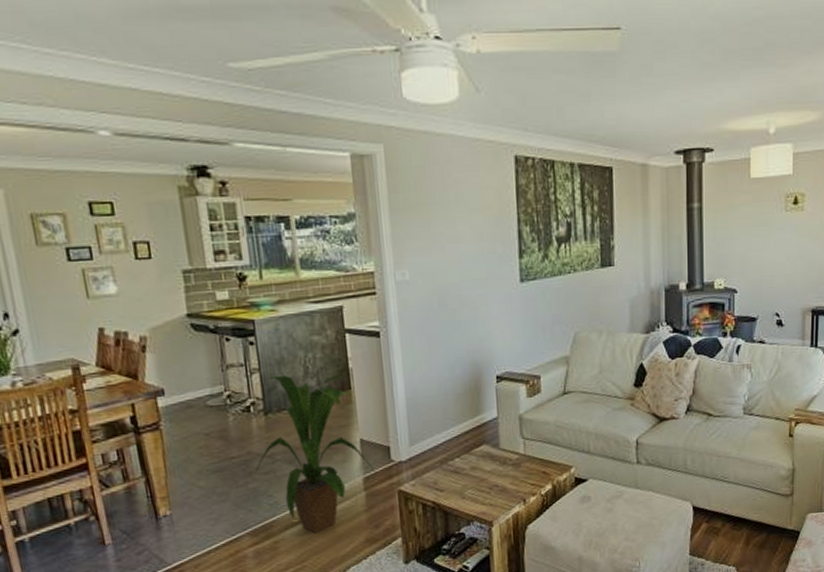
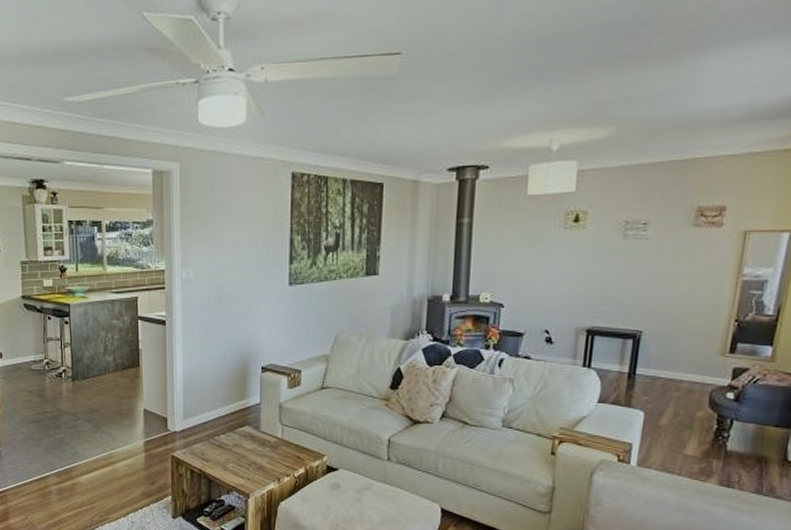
house plant: present [255,375,377,534] -> none [62,350,155,482]

